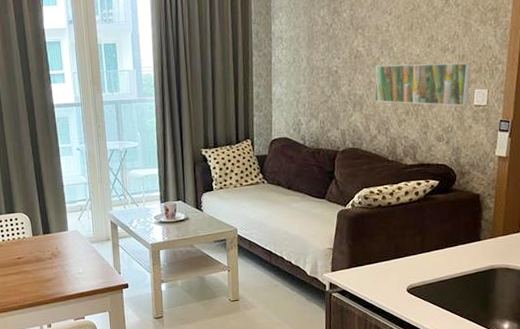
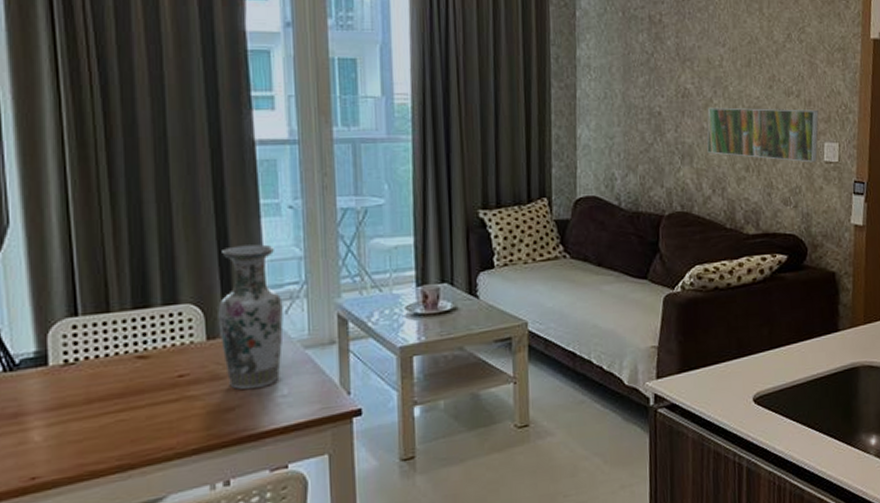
vase: none [38,174,78,269] -> present [218,244,284,390]

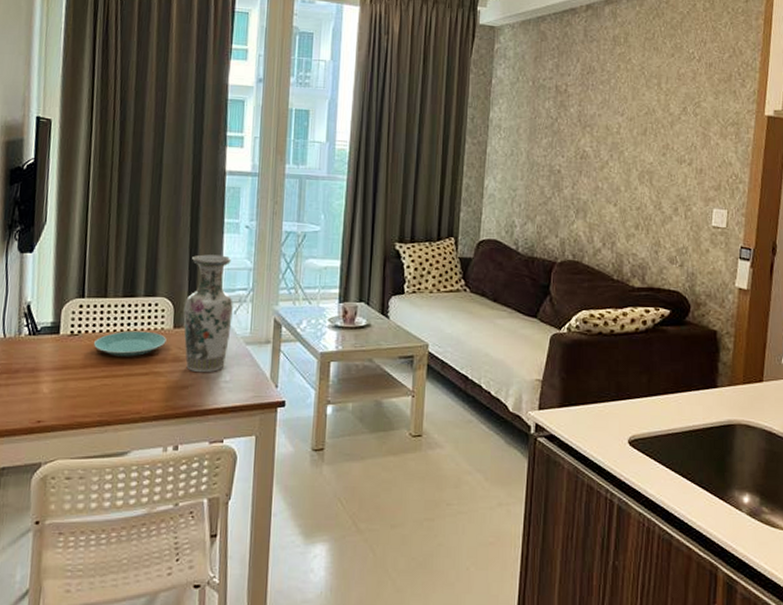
plate: none [98,347,199,384] -> present [93,330,167,357]
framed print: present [707,107,819,163] -> none [600,169,709,226]

